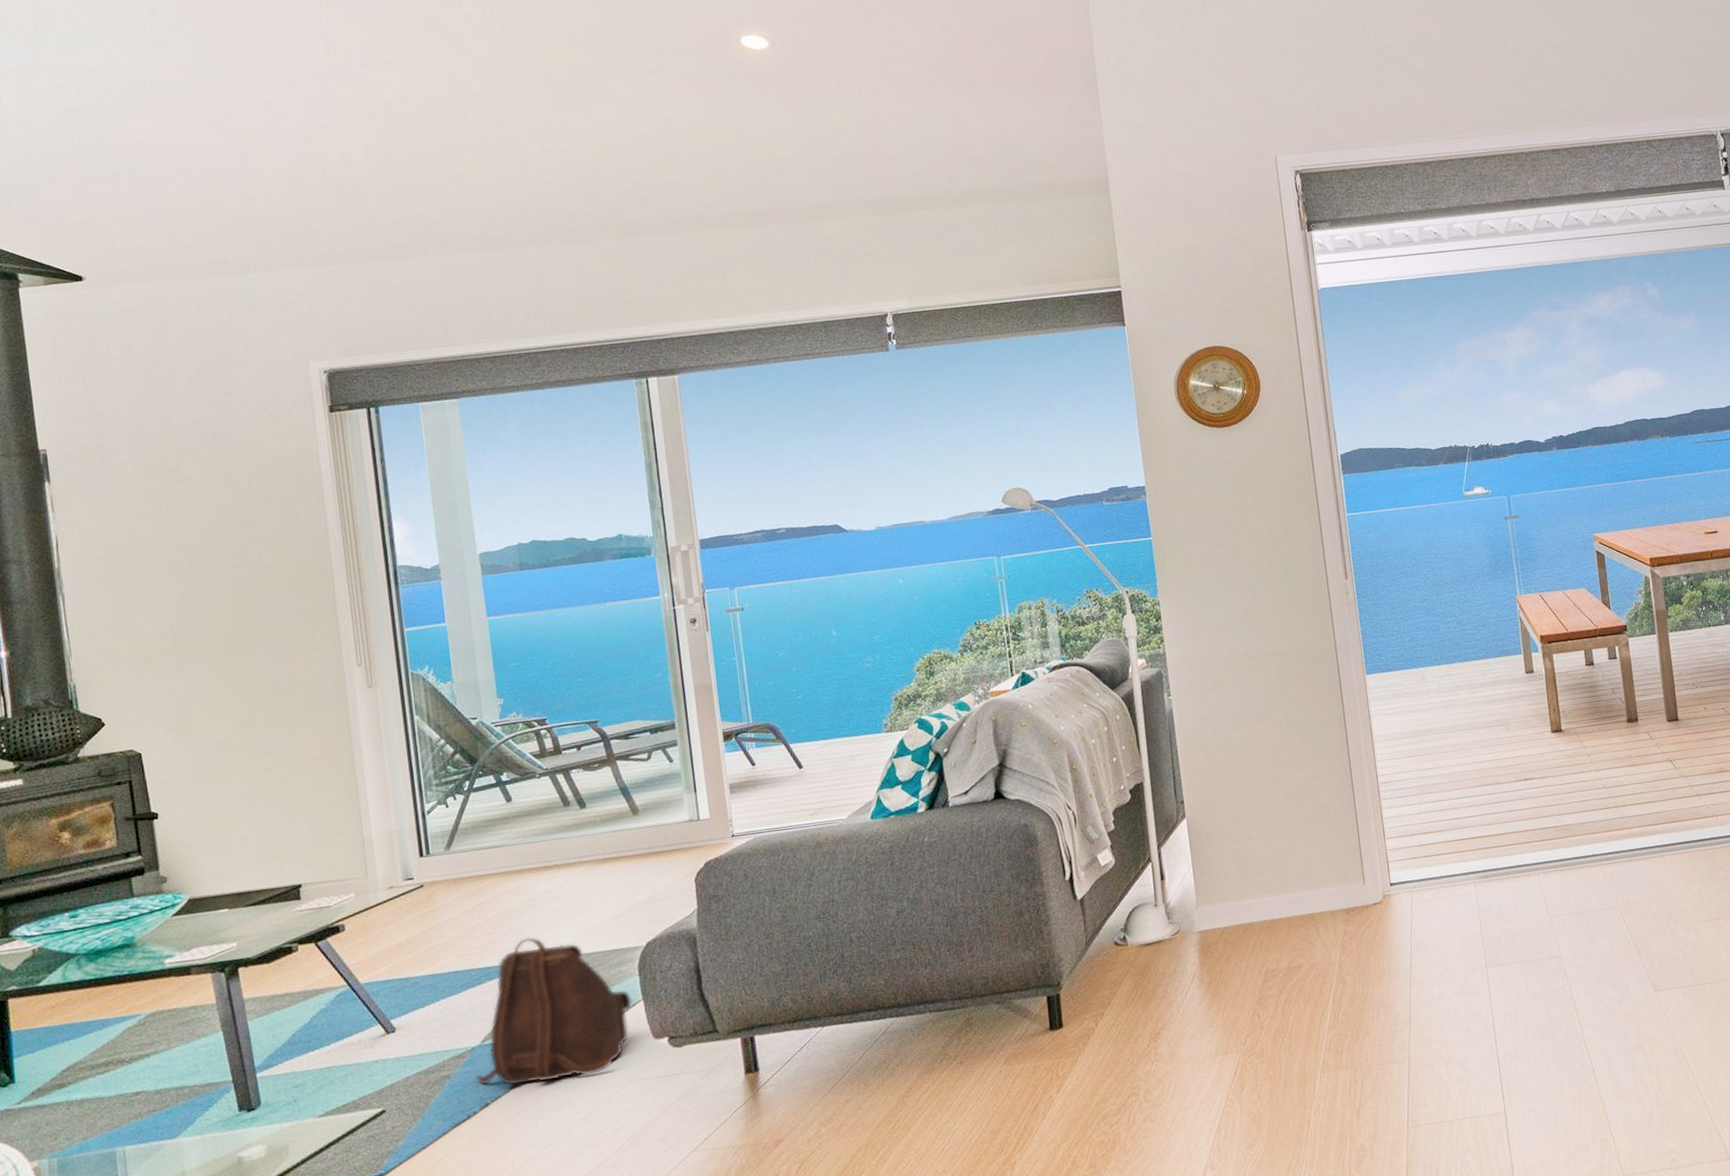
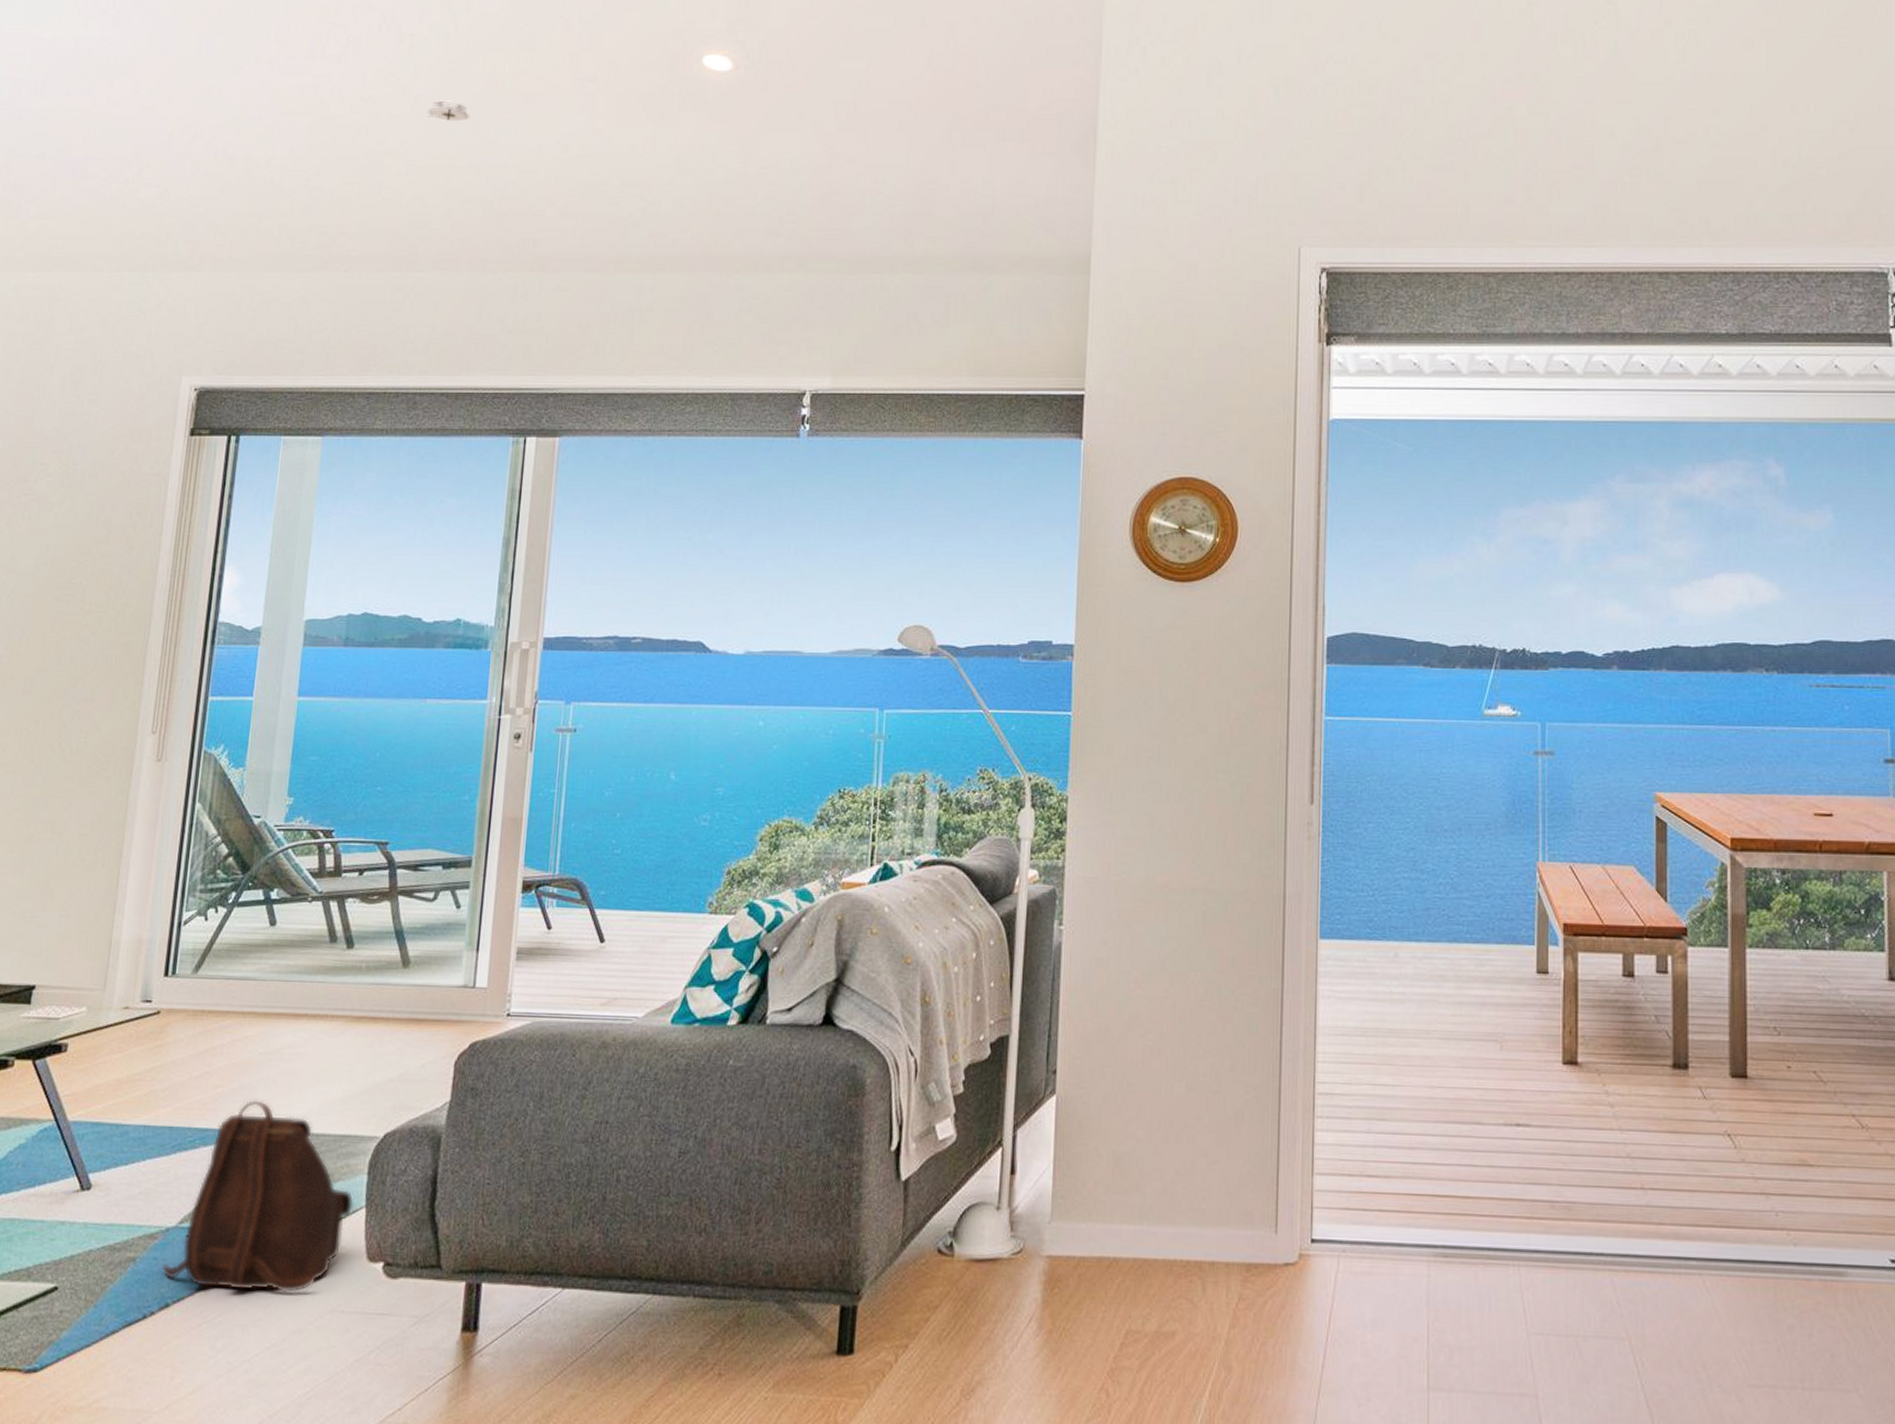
smoke detector: none [491,94,533,113] -> present [426,100,470,121]

